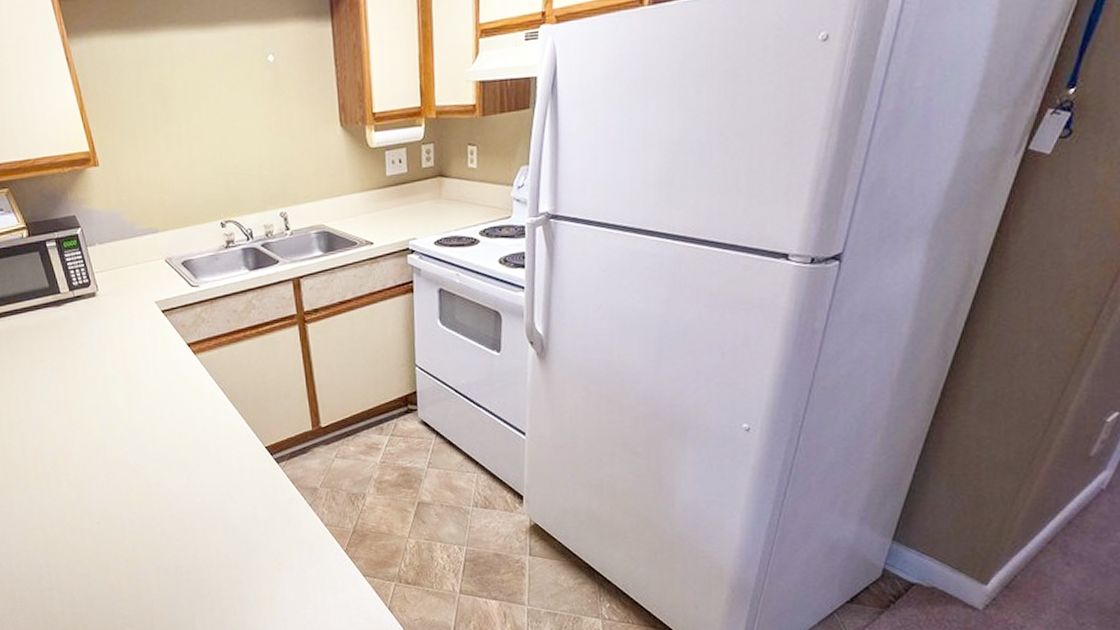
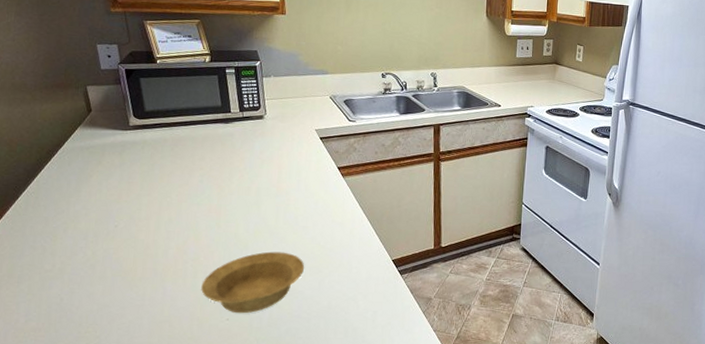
bowl: none [65,446,170,516] -> present [201,251,305,314]

